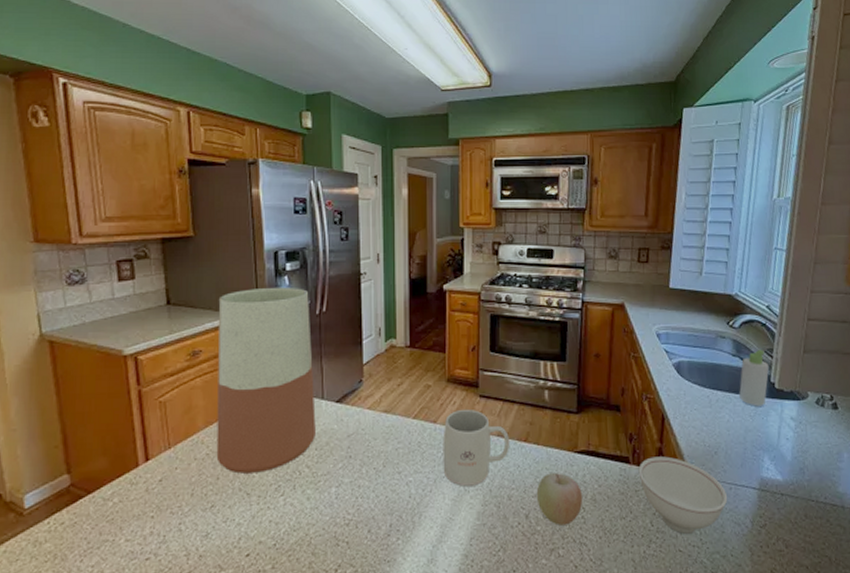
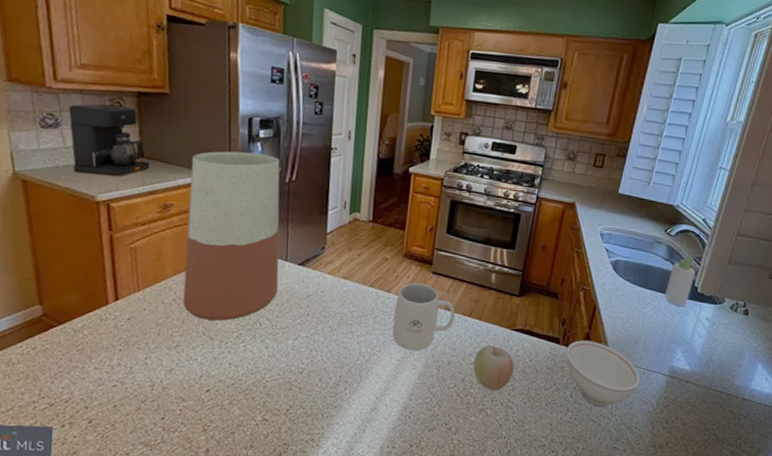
coffee maker: none [94,254,177,329] -> present [68,103,150,177]

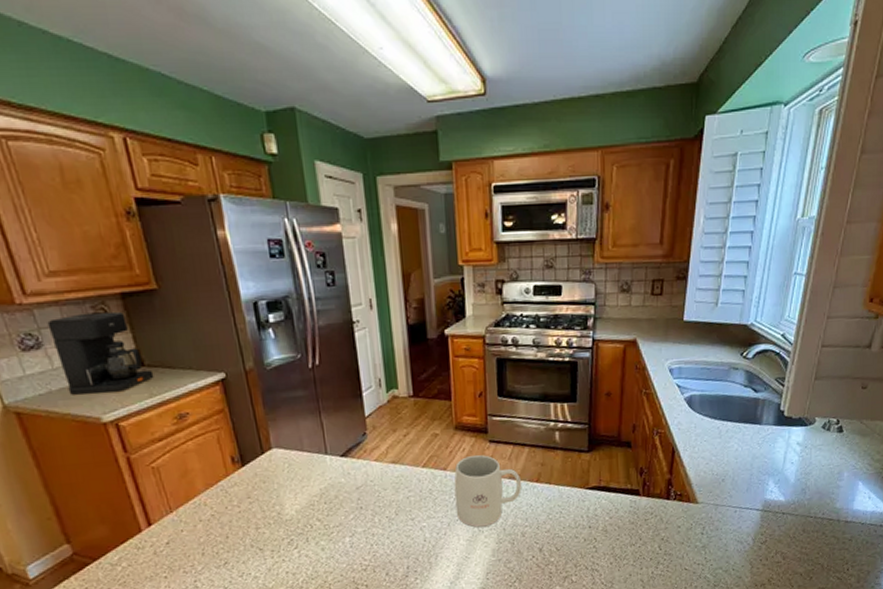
vase: present [182,151,280,321] -> none [198,340,323,531]
fruit: present [473,346,515,390] -> none [549,508,595,556]
bowl: present [566,340,641,408] -> none [648,486,732,555]
bottle: present [665,254,699,306] -> none [749,374,782,435]

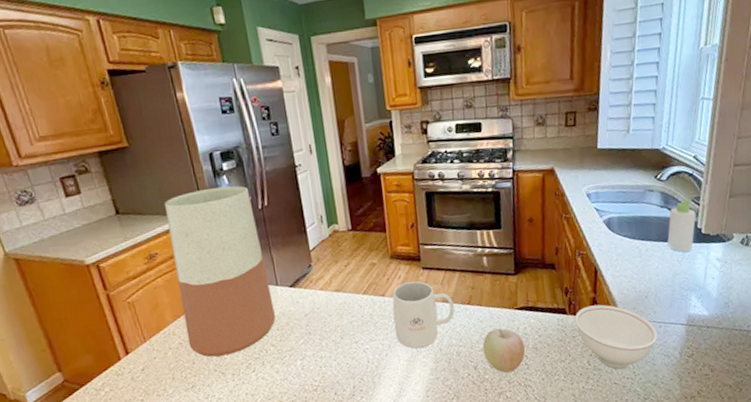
coffee maker: present [47,311,154,395] -> none [39,168,128,242]
vase: none [198,340,323,531] -> present [164,185,276,357]
fruit: none [549,508,595,556] -> present [482,328,526,373]
bowl: none [648,486,732,555] -> present [574,304,658,370]
bottle: none [749,374,782,435] -> present [667,194,696,252]

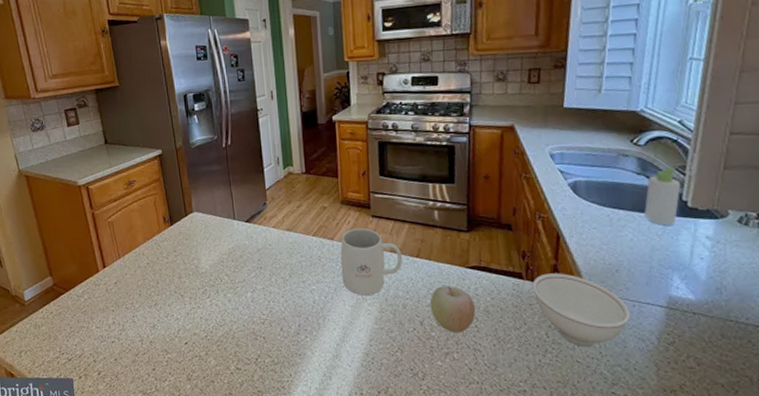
vase: present [164,185,276,357] -> none [143,125,231,279]

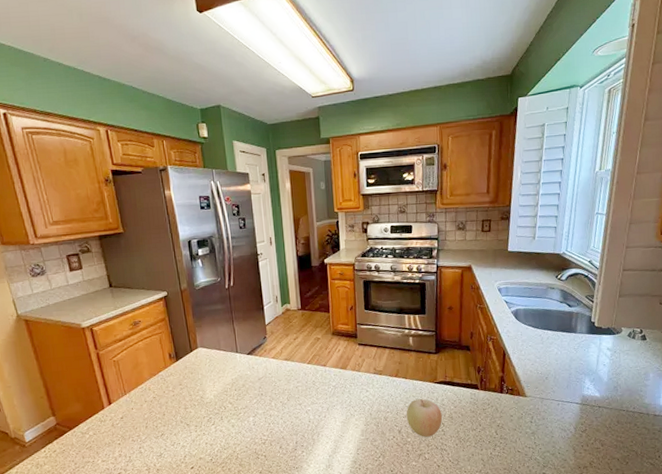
mug: present [340,227,403,295] -> none [331,354,384,412]
bowl: present [532,273,631,348] -> none [485,382,556,440]
bottle: present [644,163,682,225] -> none [565,293,591,341]

